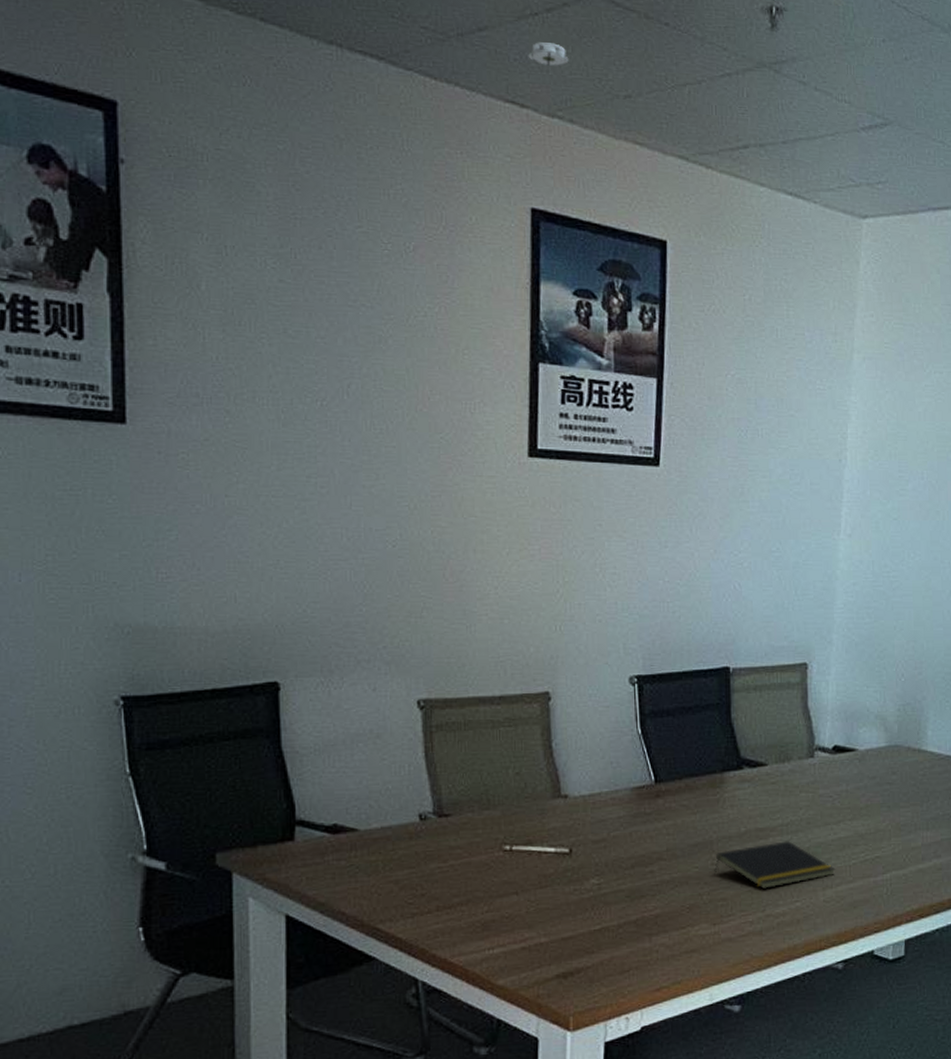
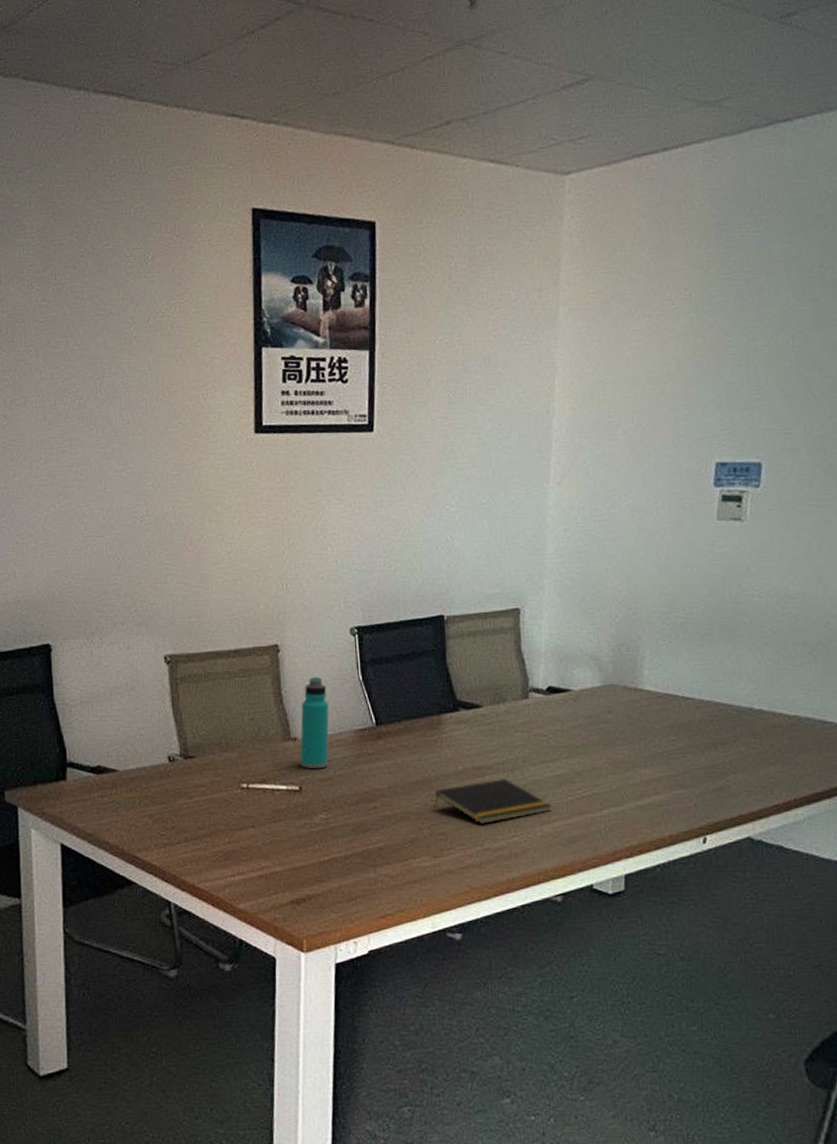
smoke detector: present [527,42,569,66] -> none [245,56,282,78]
water bottle: none [571,729,604,830] -> present [300,677,329,769]

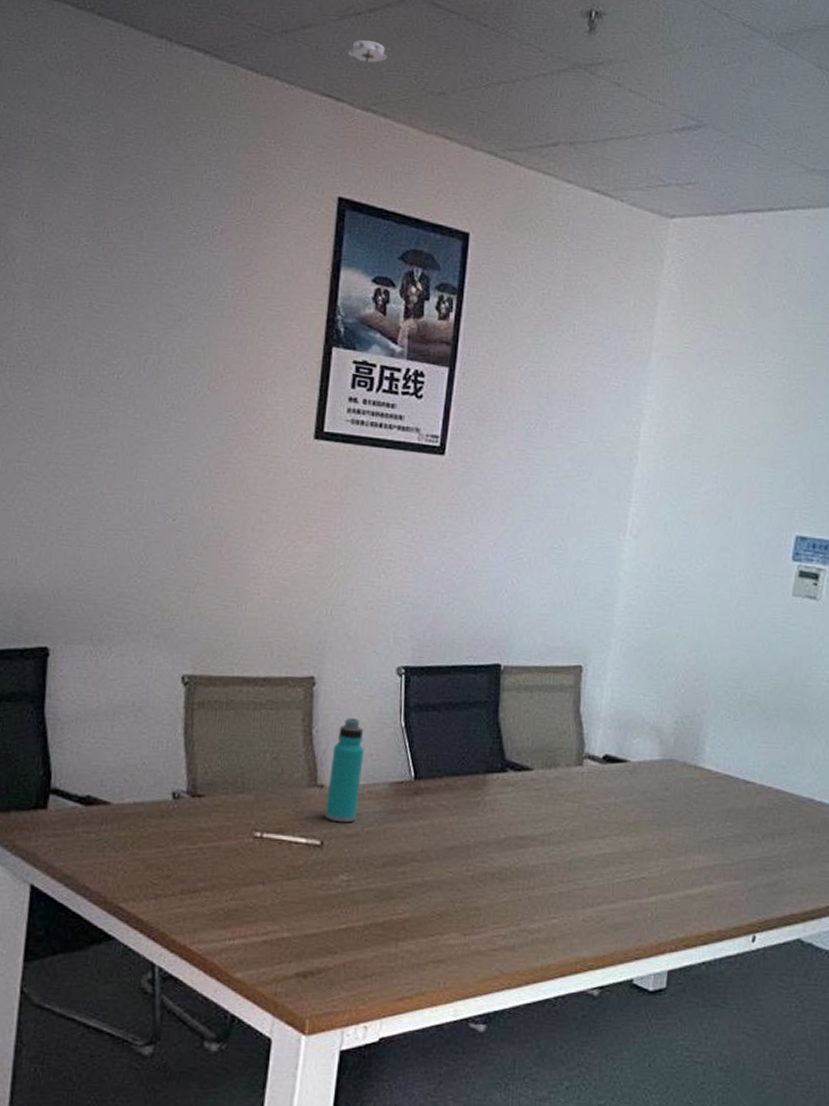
smoke detector: none [245,56,282,78] -> present [346,40,387,63]
notepad: present [433,777,553,824] -> none [469,851,598,901]

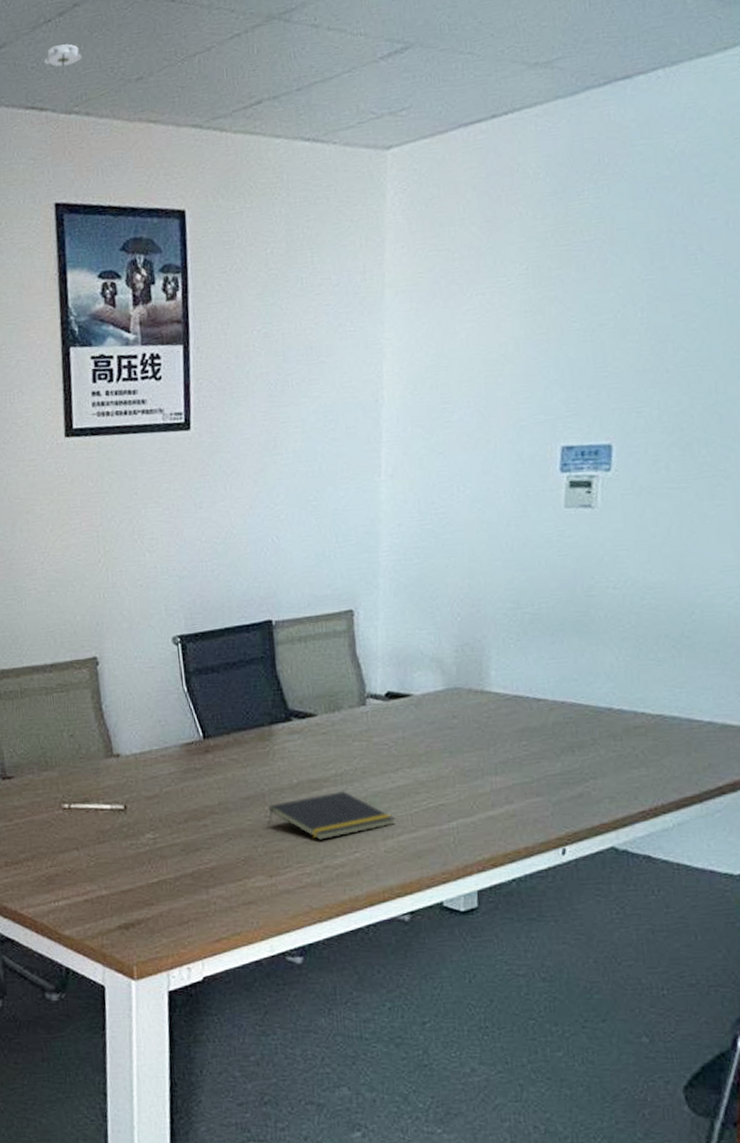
water bottle: present [324,718,364,823] -> none [123,690,154,787]
notepad: none [469,851,598,901] -> present [267,790,396,840]

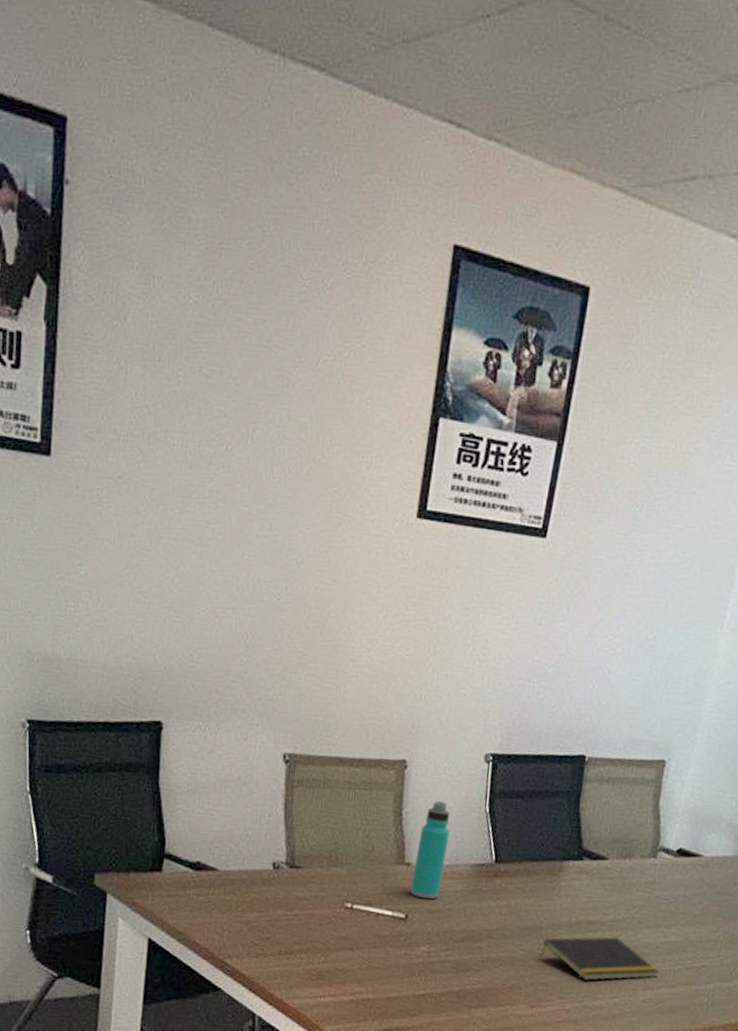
smoke detector: present [43,44,82,68] -> none [470,50,516,79]
water bottle: none [123,690,154,787] -> present [410,801,450,900]

